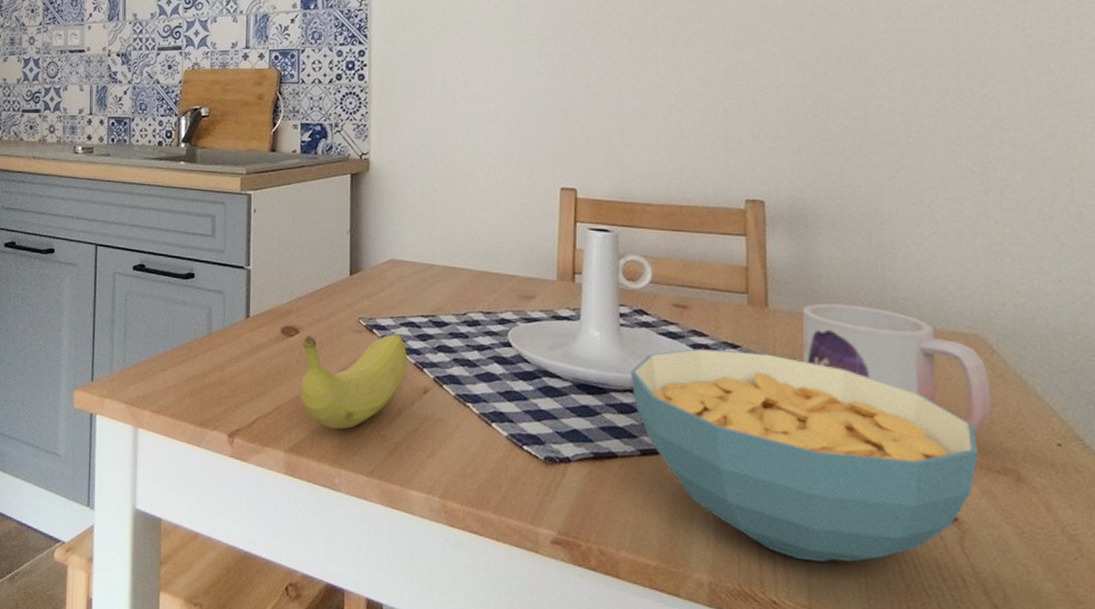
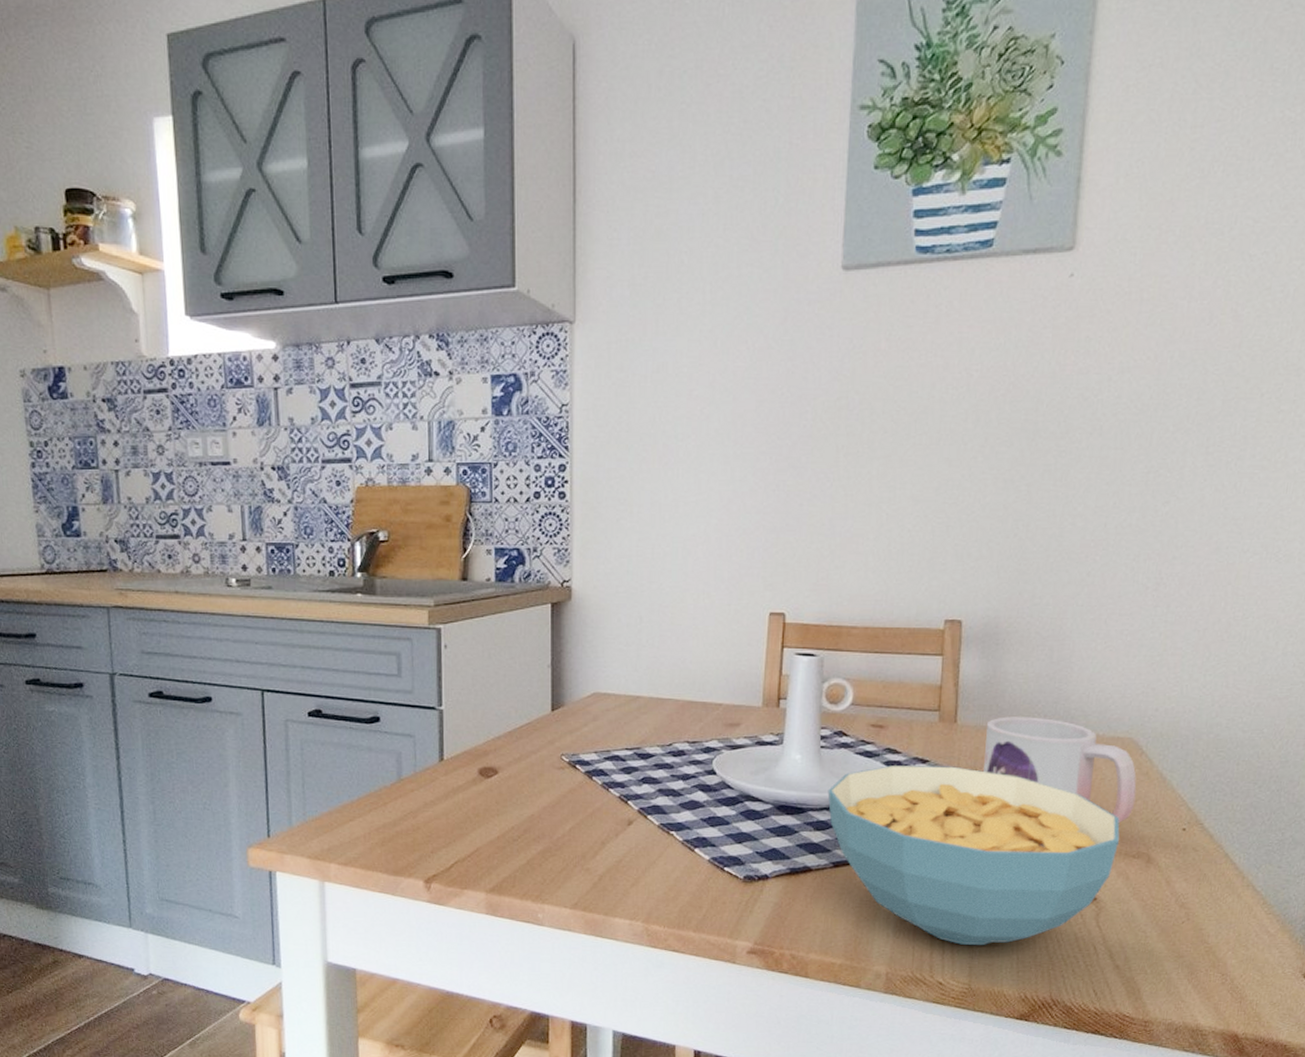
fruit: present [300,333,408,429] -> none [500,768,613,866]

